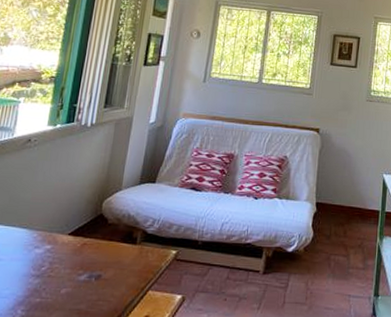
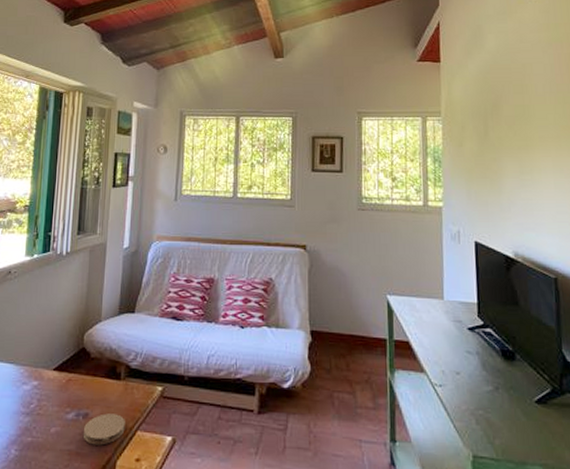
coaster: none [94,275,138,304] -> present [83,413,125,445]

